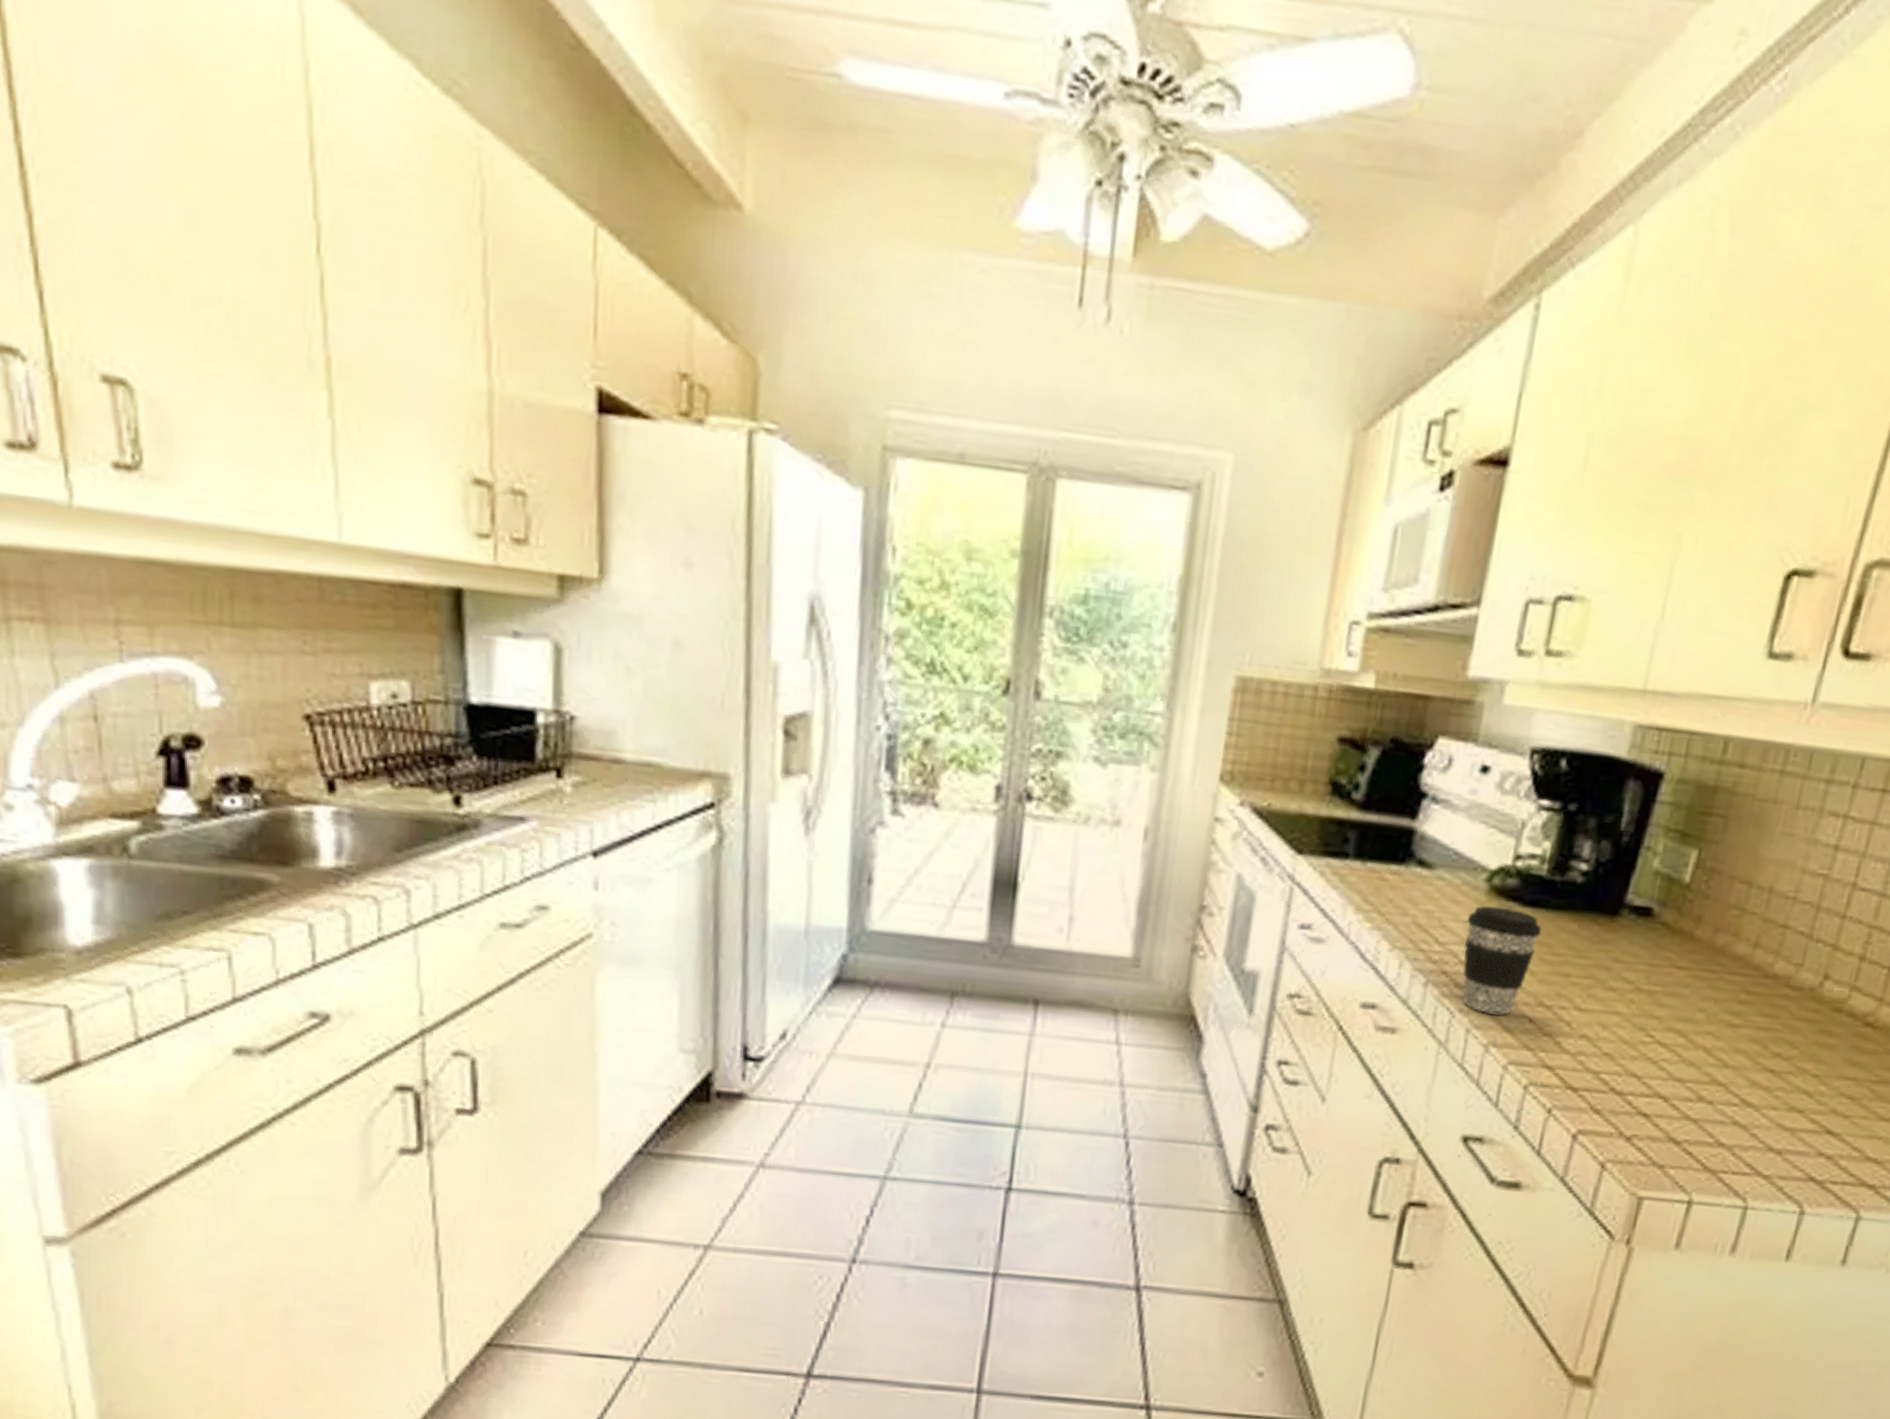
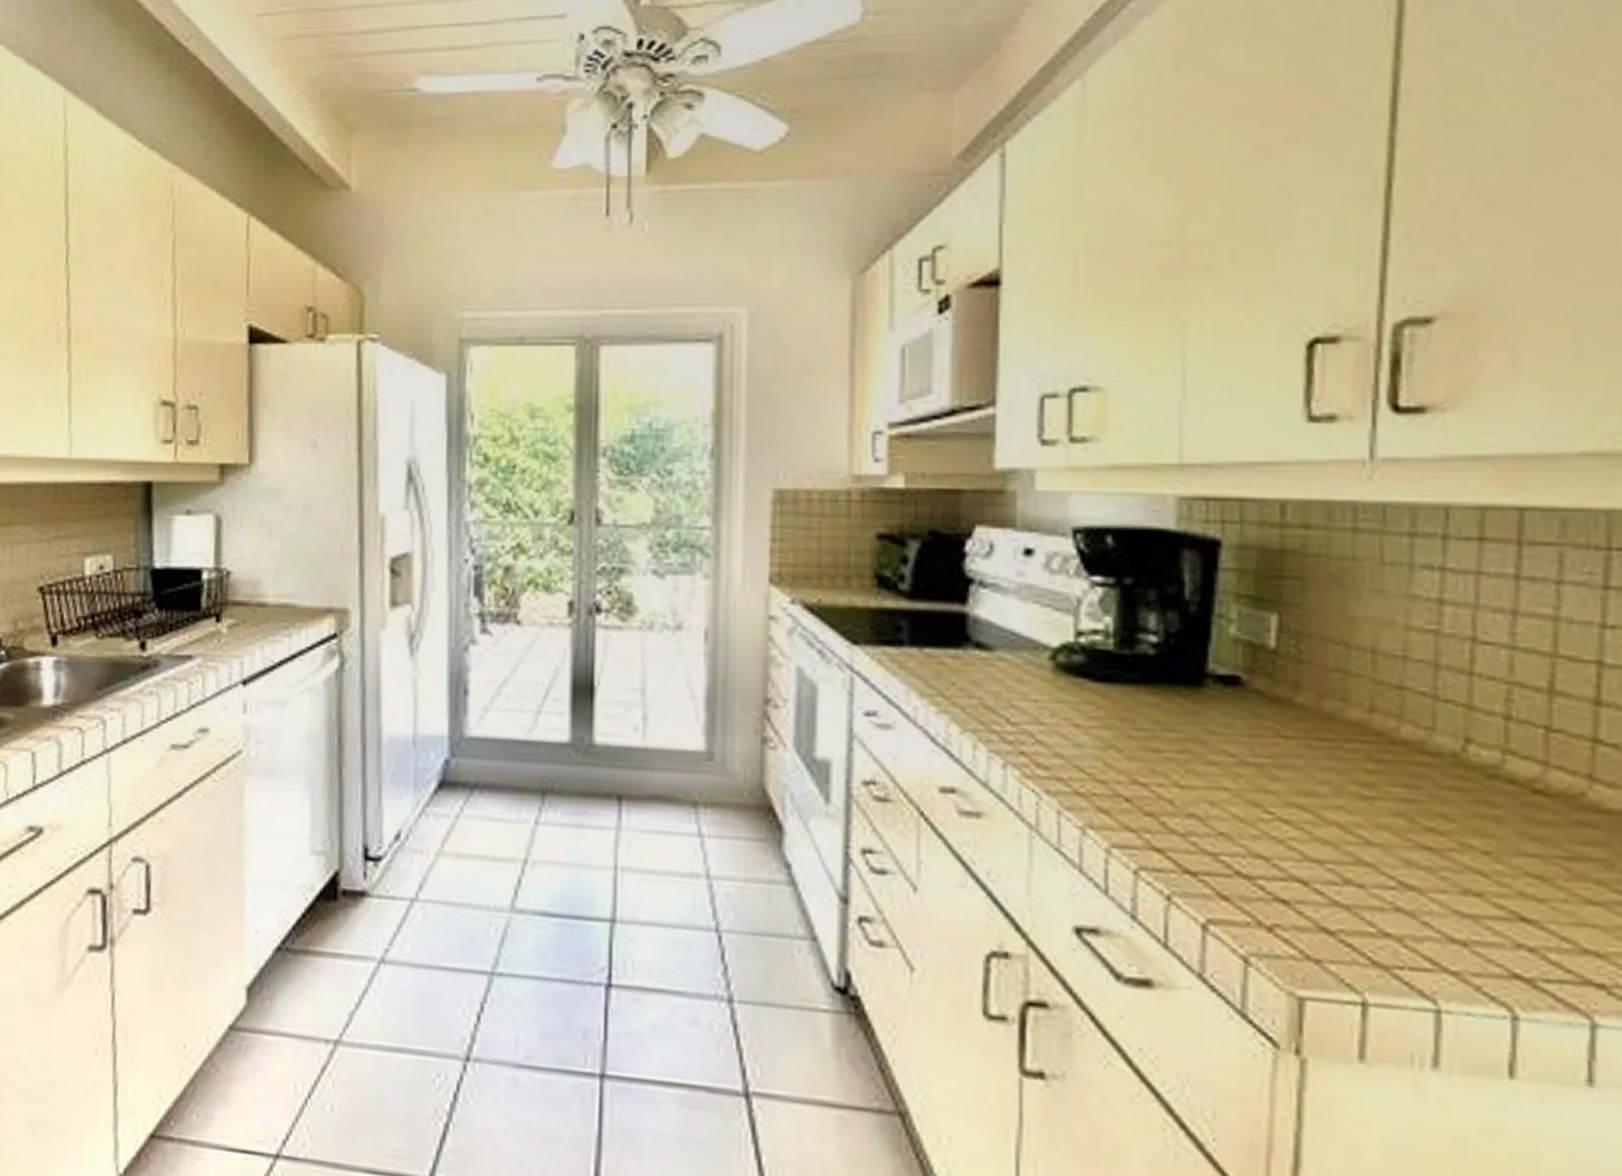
coffee cup: present [1463,906,1542,1015] -> none [1036,683,1121,795]

